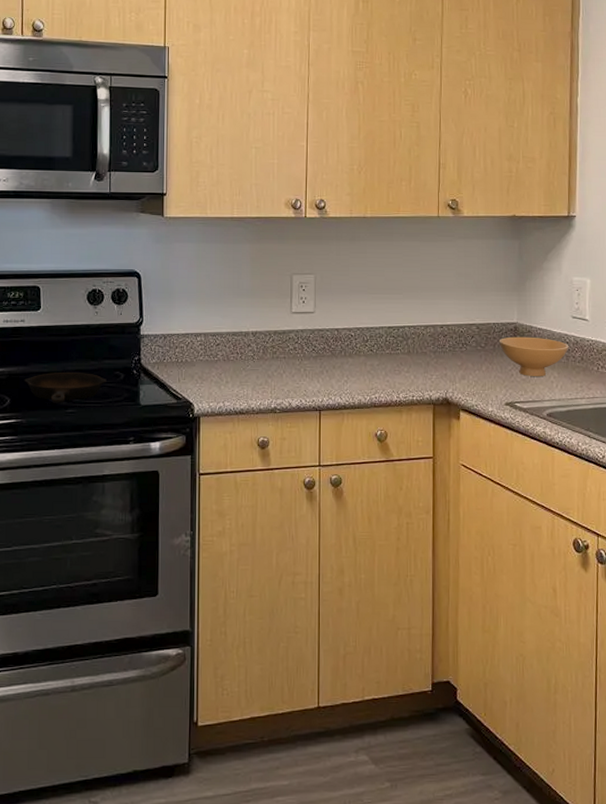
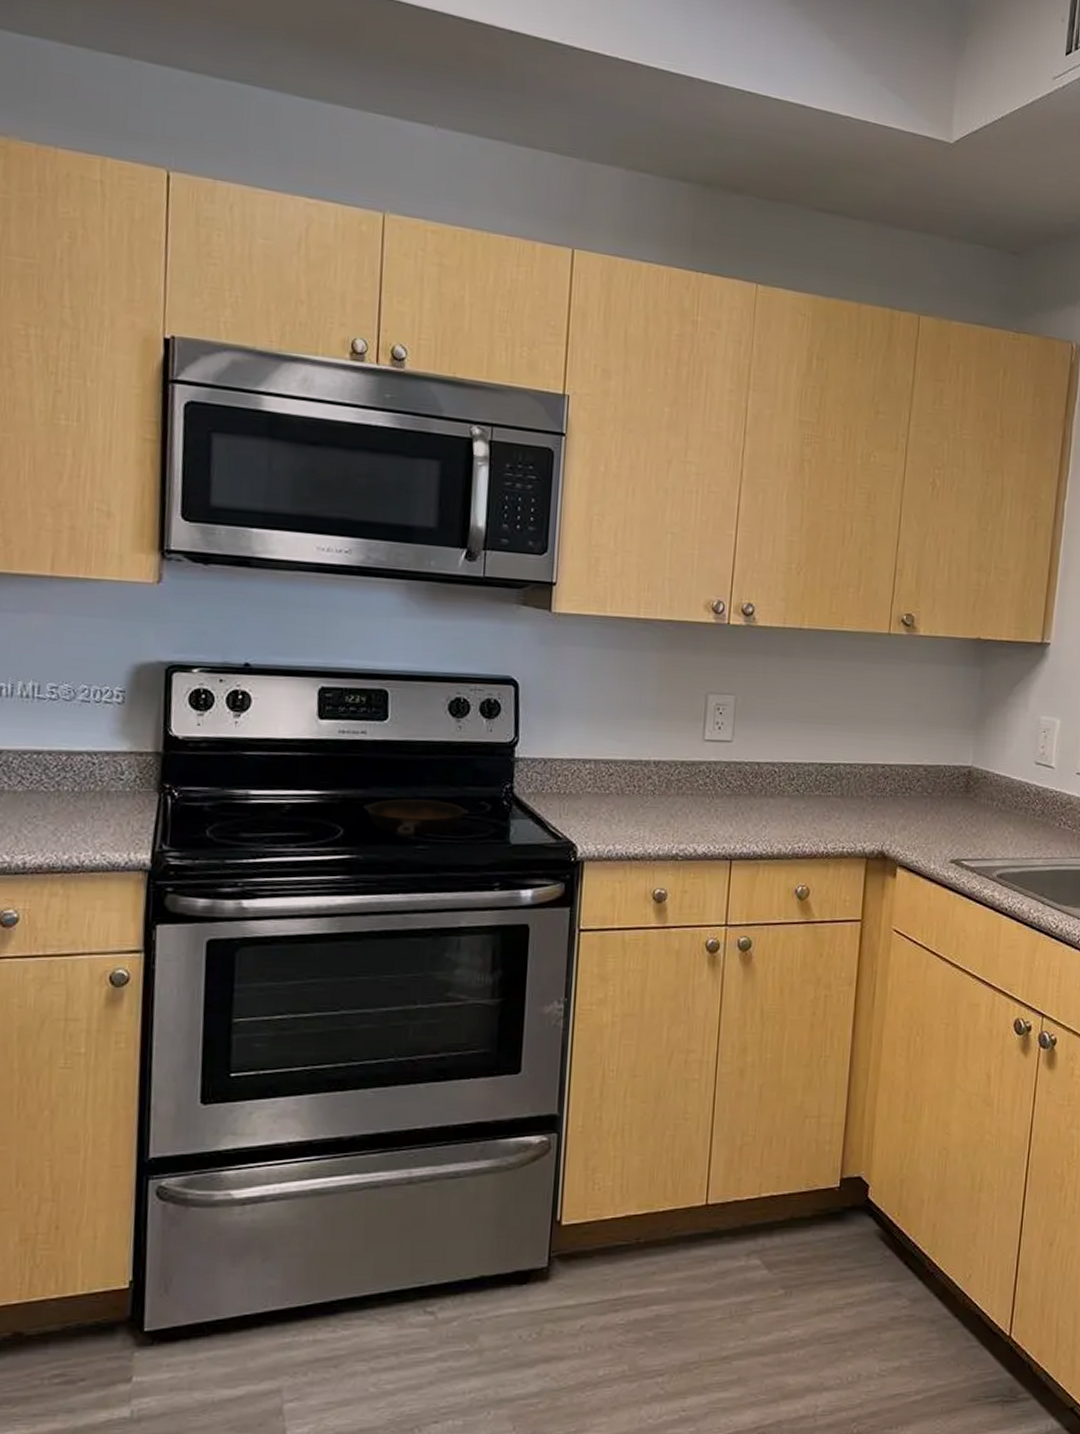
bowl: present [499,336,569,376] -> none [948,782,1029,831]

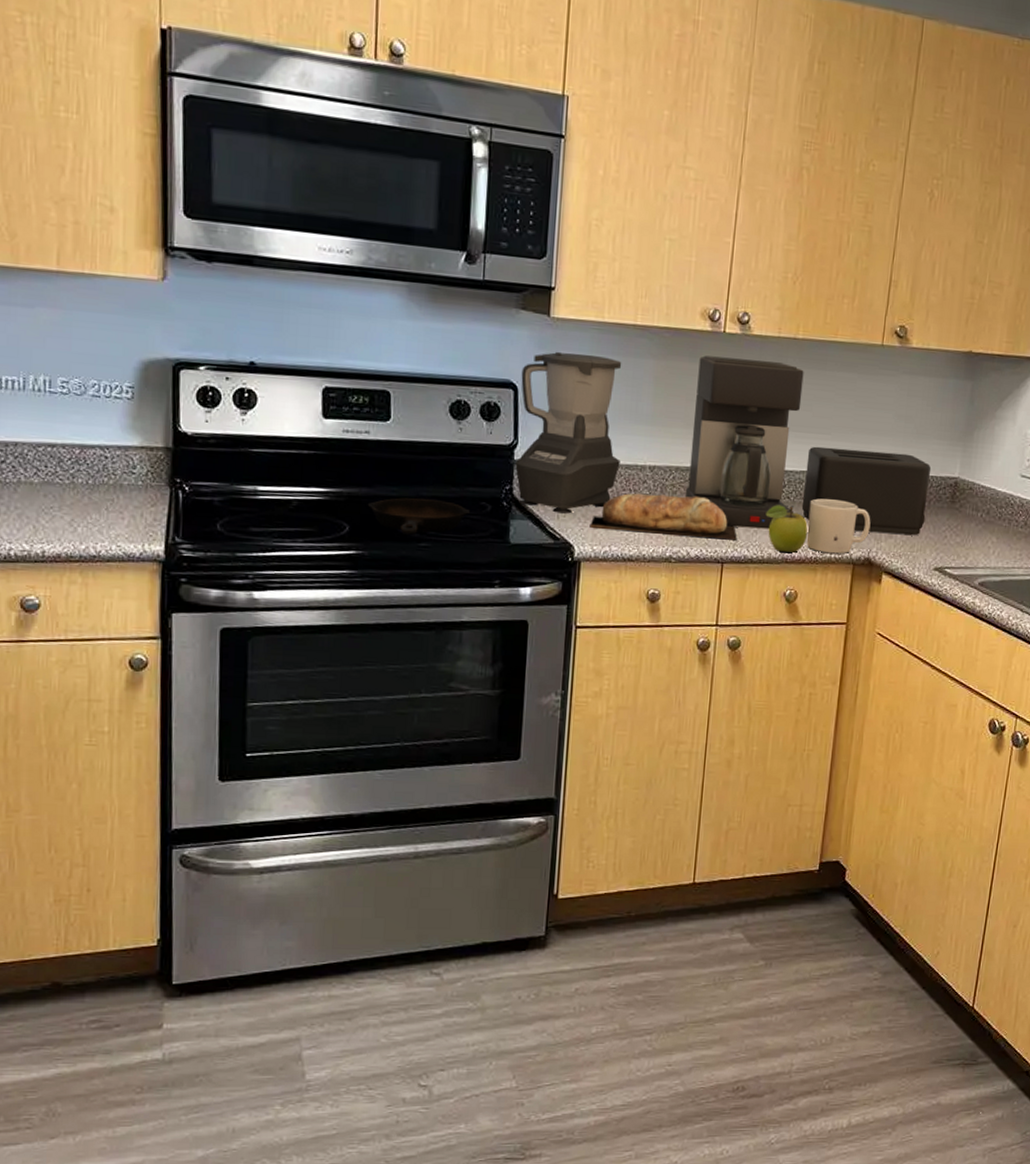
blender: none [516,646,625,812] -> present [515,351,622,514]
bread loaf: none [593,789,746,836] -> present [589,493,737,540]
coffee maker: none [692,648,811,824] -> present [686,355,804,529]
fruit: none [774,798,818,848] -> present [765,505,808,554]
toaster: none [811,737,944,827] -> present [801,446,932,536]
mug: none [817,791,883,849] -> present [806,498,871,555]

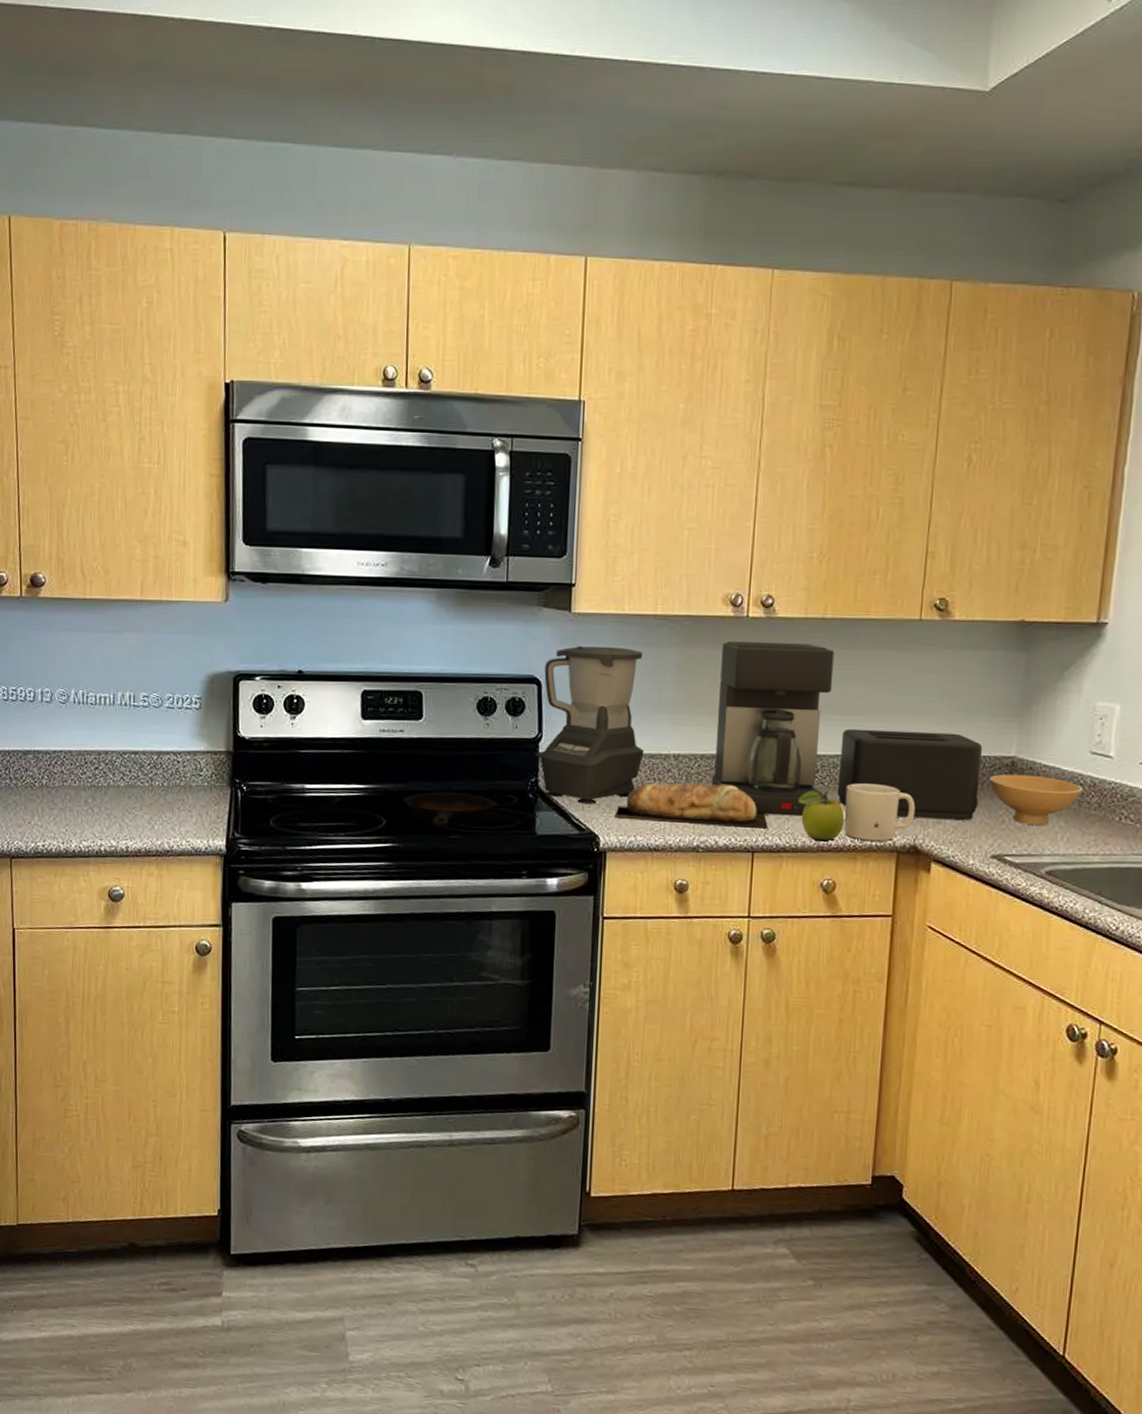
bowl: none [935,493,1013,541] -> present [989,774,1083,825]

